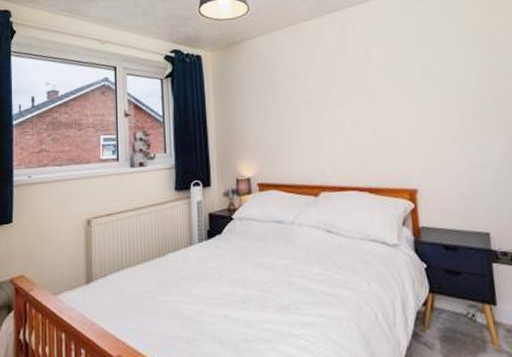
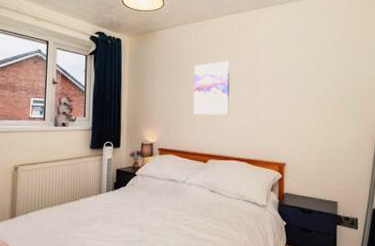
wall art: none [292,69,341,138] -> present [194,61,230,115]

